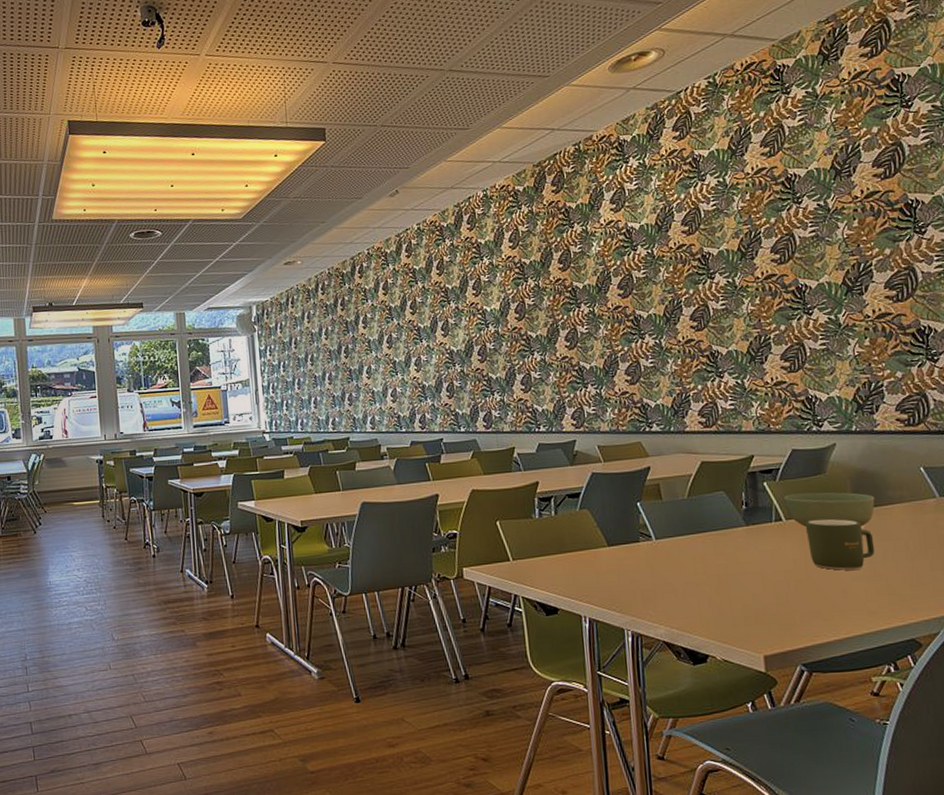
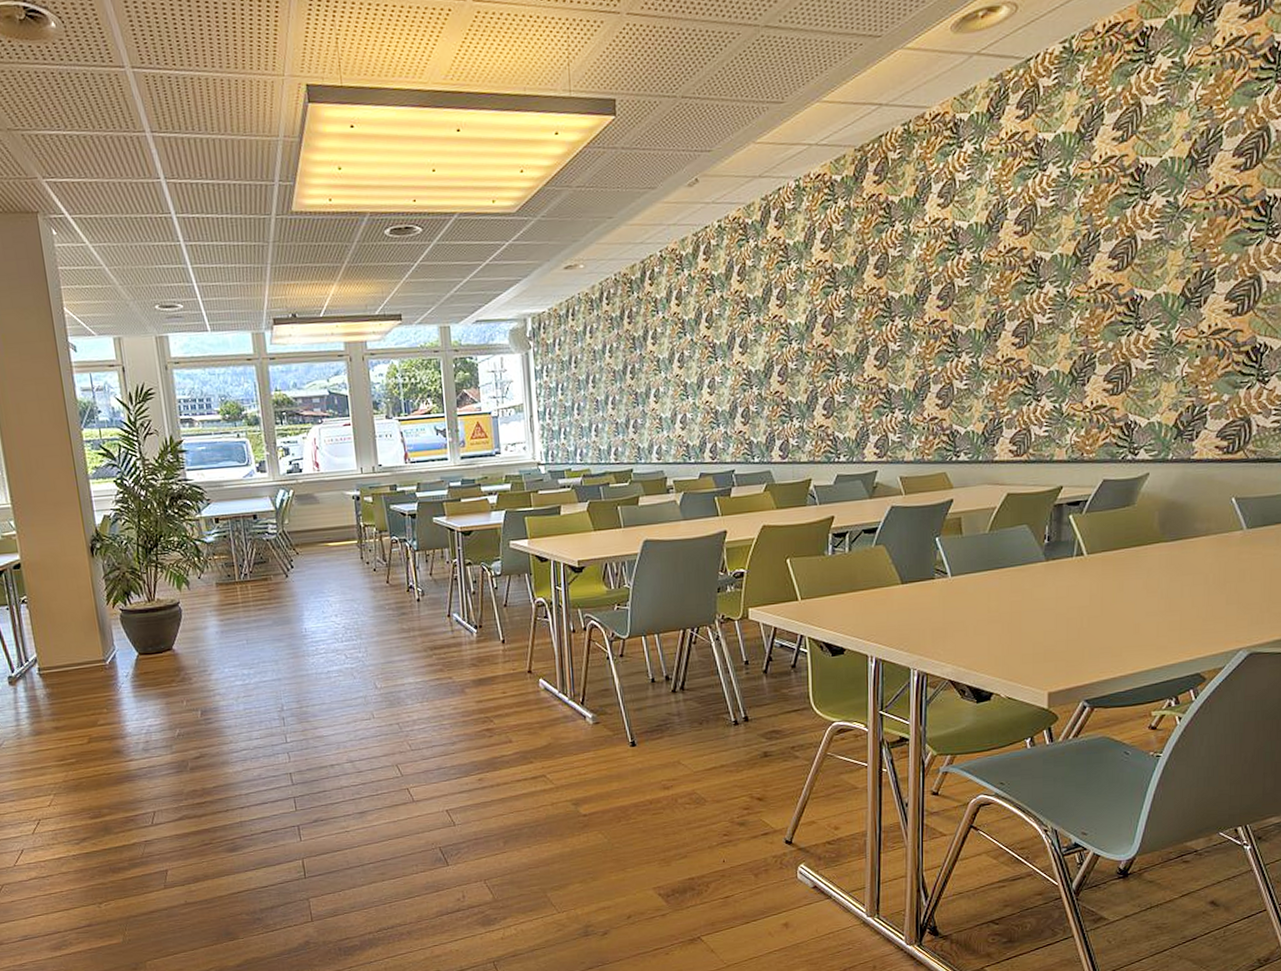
bowl: present [783,492,875,527] -> none [1088,525,1181,561]
mug: present [804,518,875,570] -> none [1106,552,1174,606]

